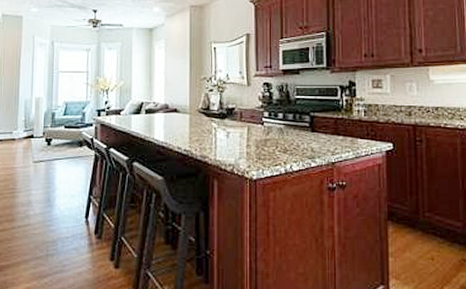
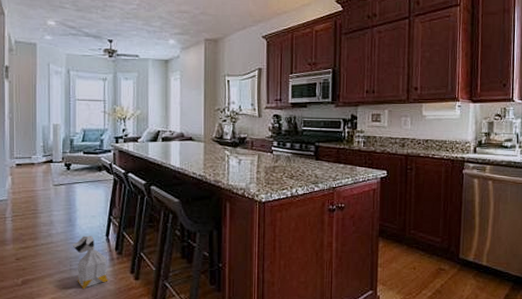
bag: none [50,217,86,277] -> present [72,236,108,289]

